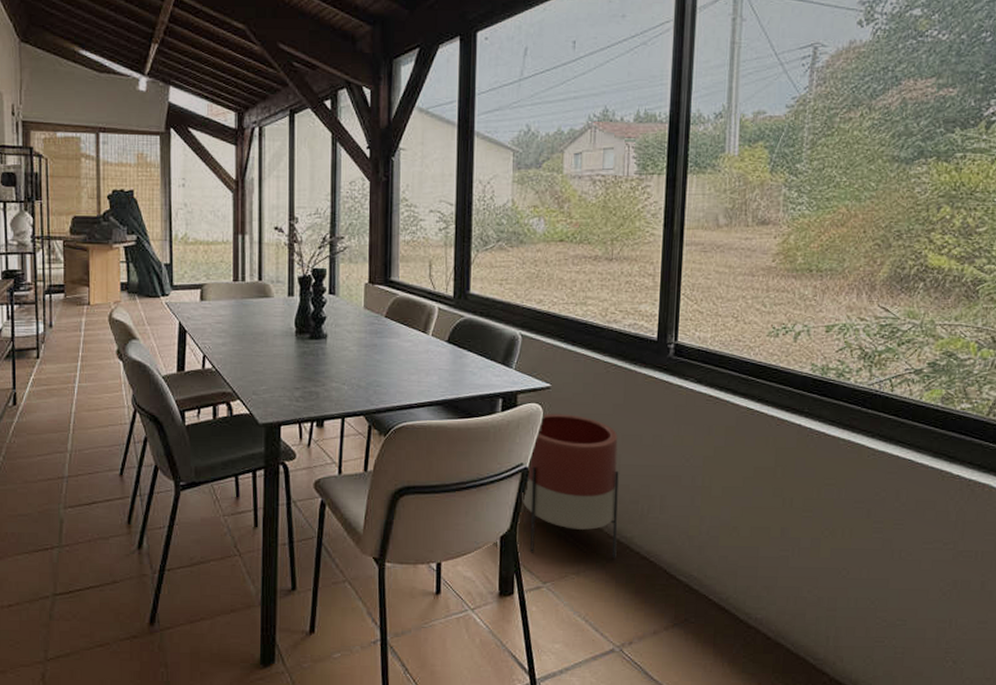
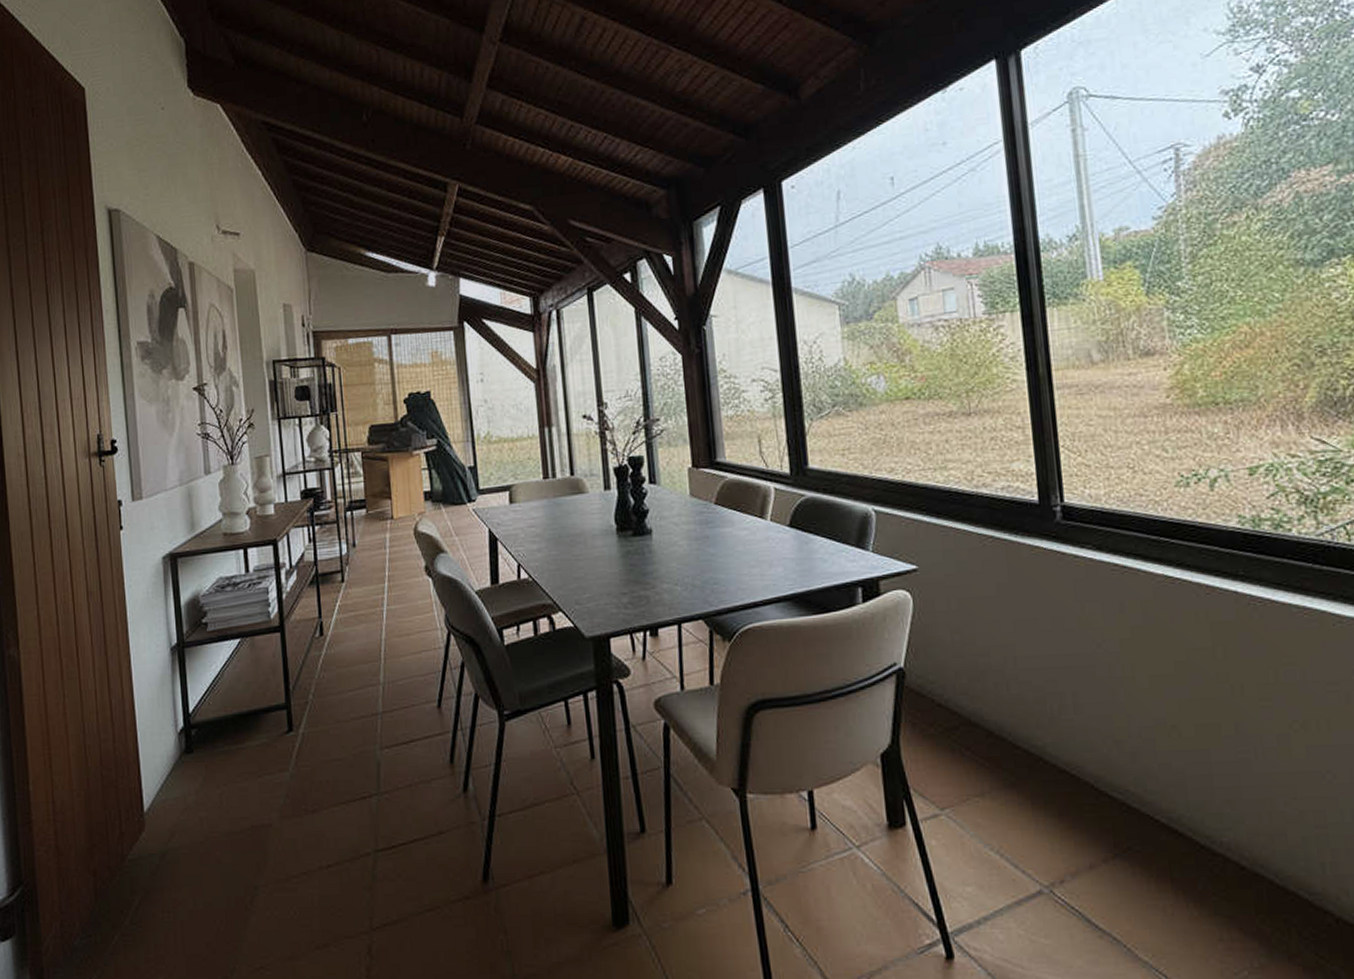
planter: present [522,414,619,559] -> none [900,600,1028,774]

